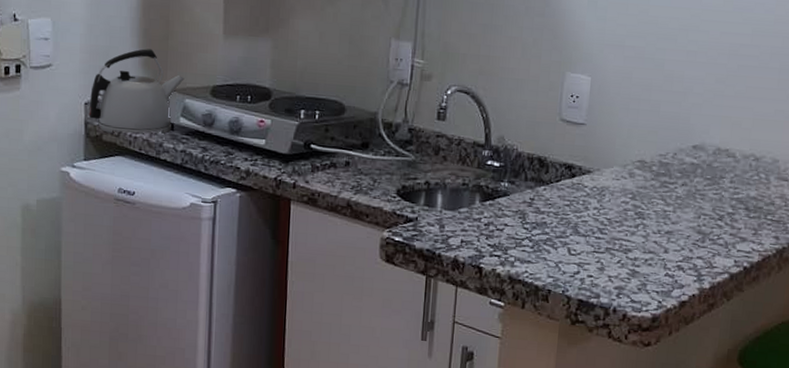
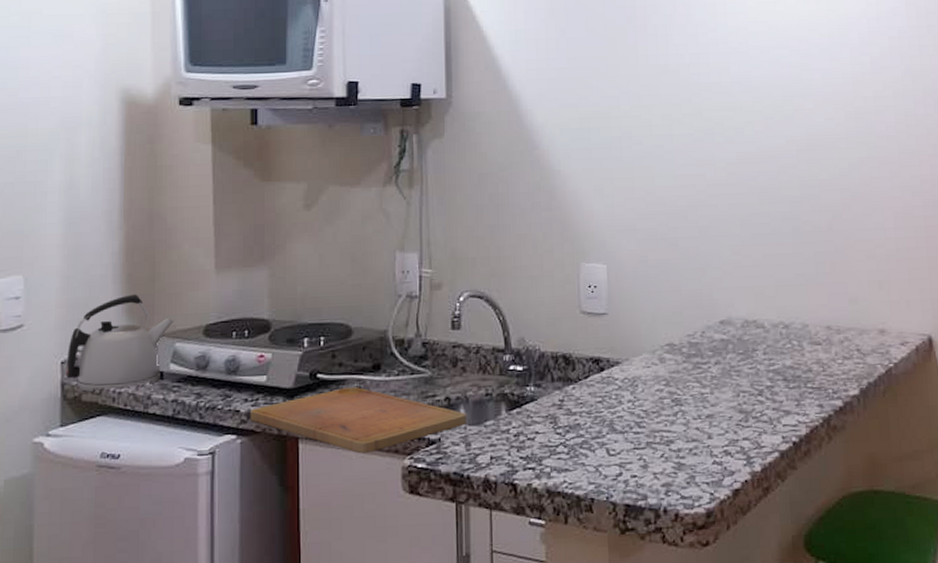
cutting board: none [249,159,444,222] -> present [250,386,467,454]

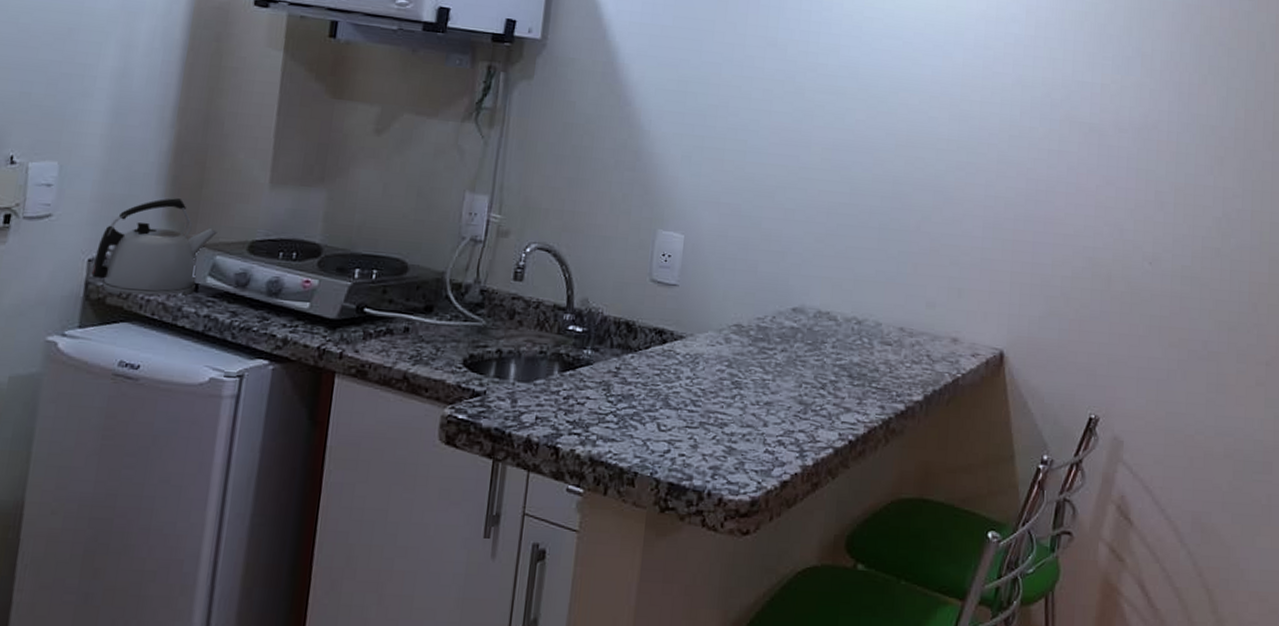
cutting board: present [250,386,467,454] -> none [286,325,518,397]

